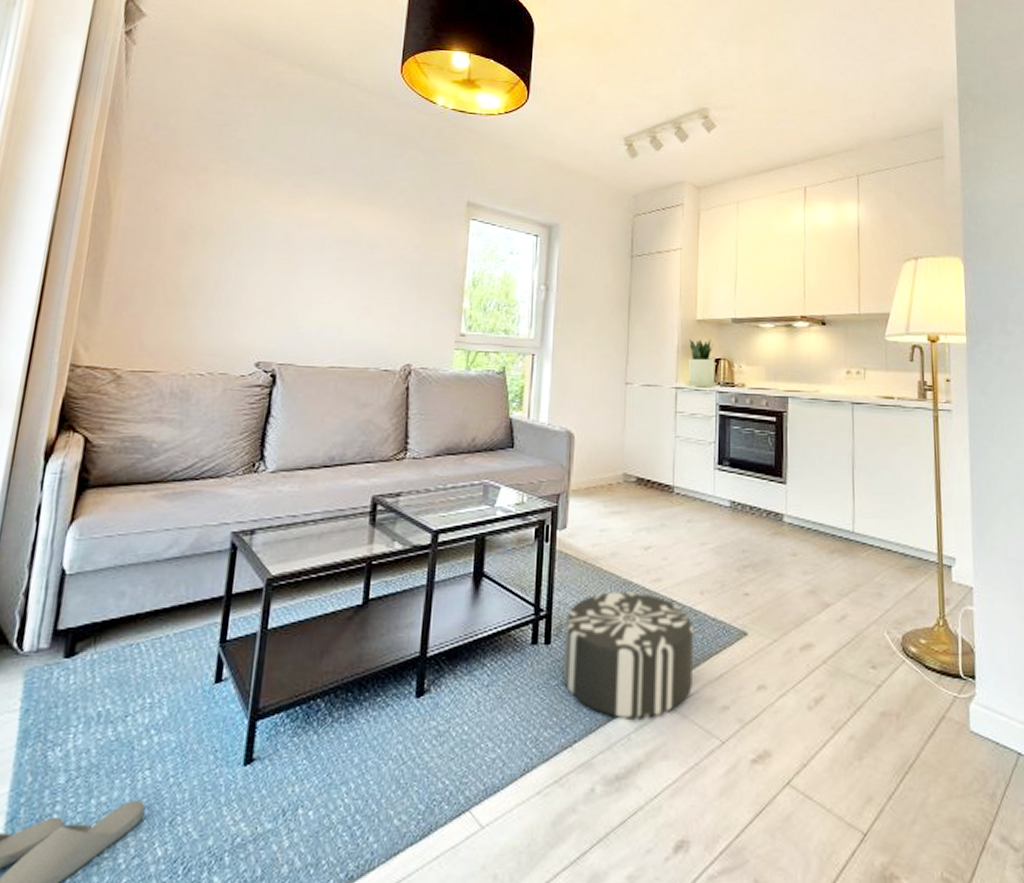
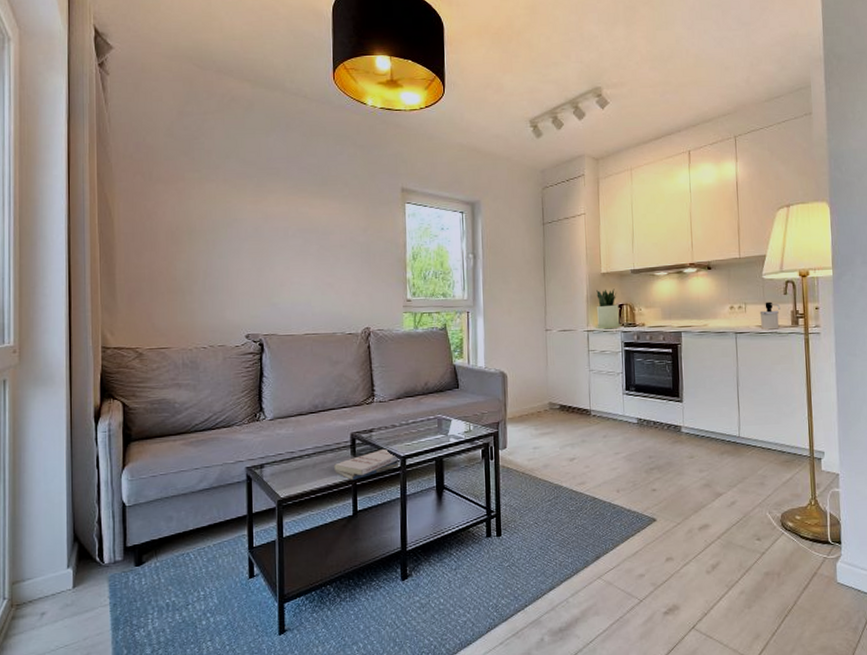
books: none [345,518,432,558] -> present [334,448,401,481]
pouf: present [562,592,694,719] -> none [511,493,615,588]
soap dispenser: none [881,368,906,402] -> present [759,301,781,330]

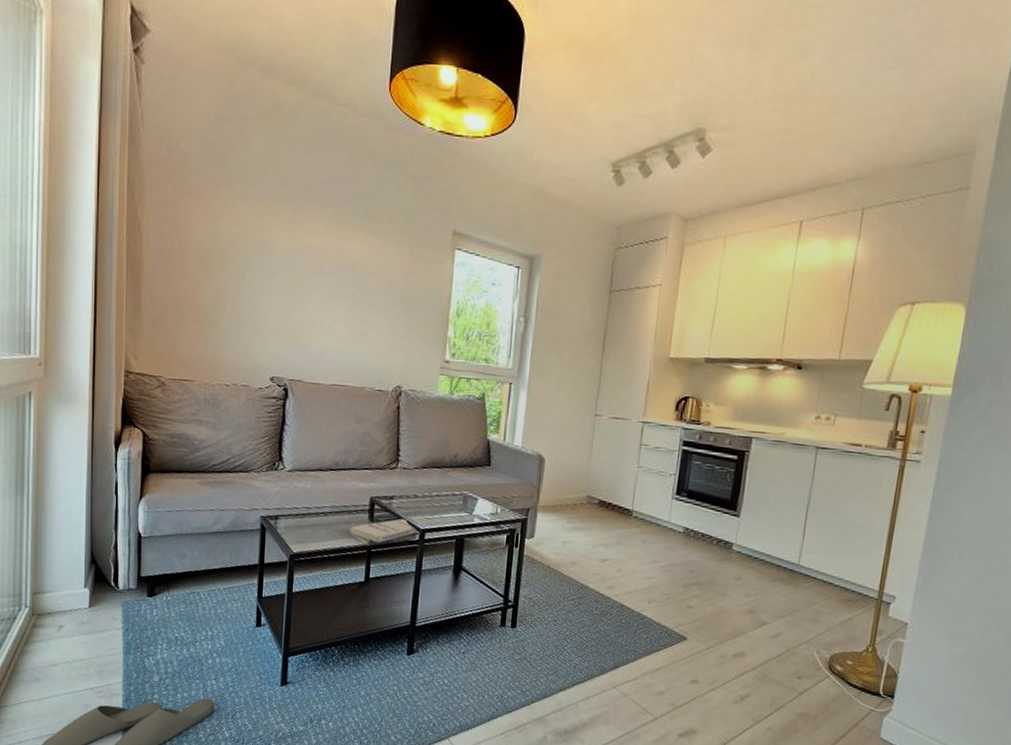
planter: present [596,288,623,330] -> none [653,376,685,424]
soap dispenser: present [759,301,781,330] -> none [849,416,878,450]

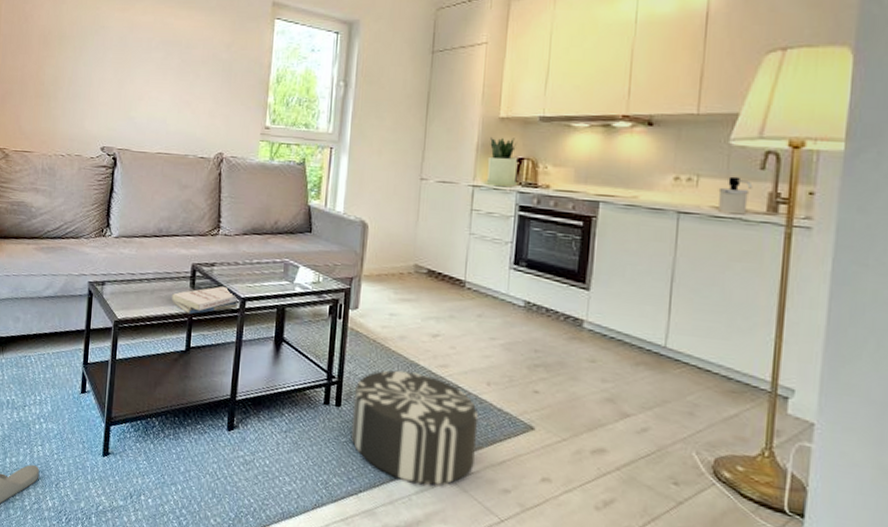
pouf: none [525,593,640,692] -> present [350,370,479,485]
planter: none [653,376,685,424] -> present [484,136,520,188]
soap dispenser: none [849,416,878,450] -> present [718,176,753,215]

